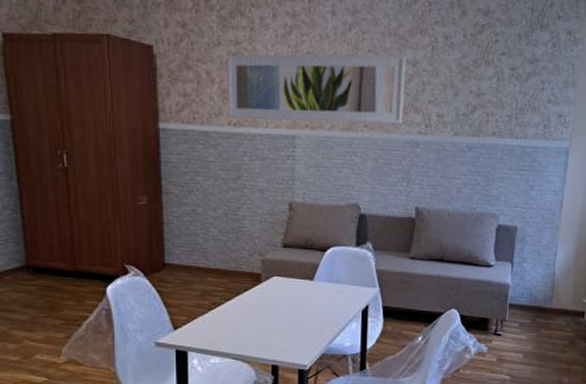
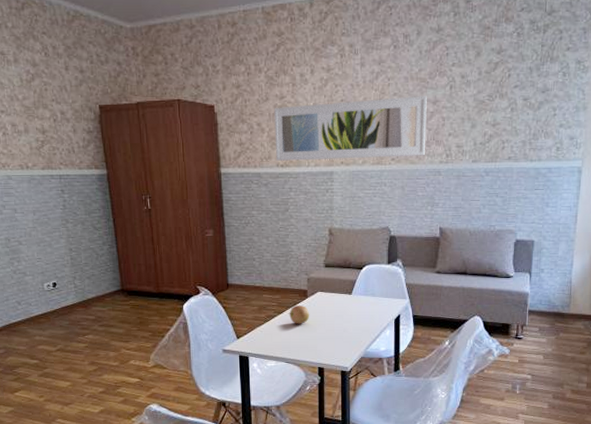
apple: none [237,291,264,314] -> present [288,305,310,324]

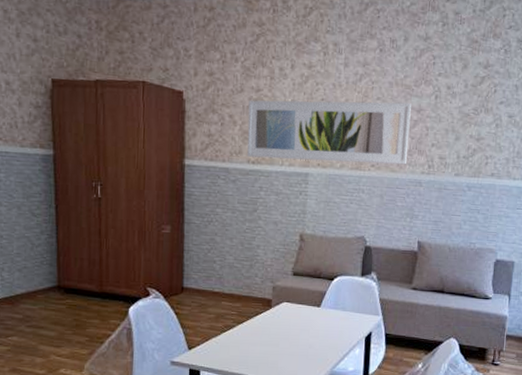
apple: present [288,305,310,324] -> none [248,316,273,337]

